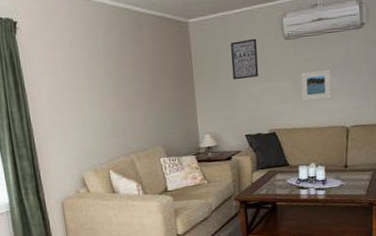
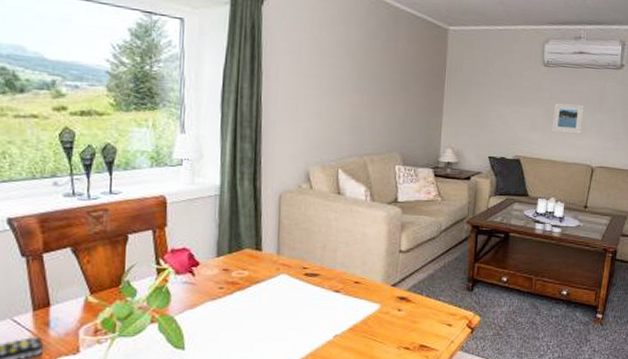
wall art: present [231,38,259,80] -> none [485,58,516,98]

